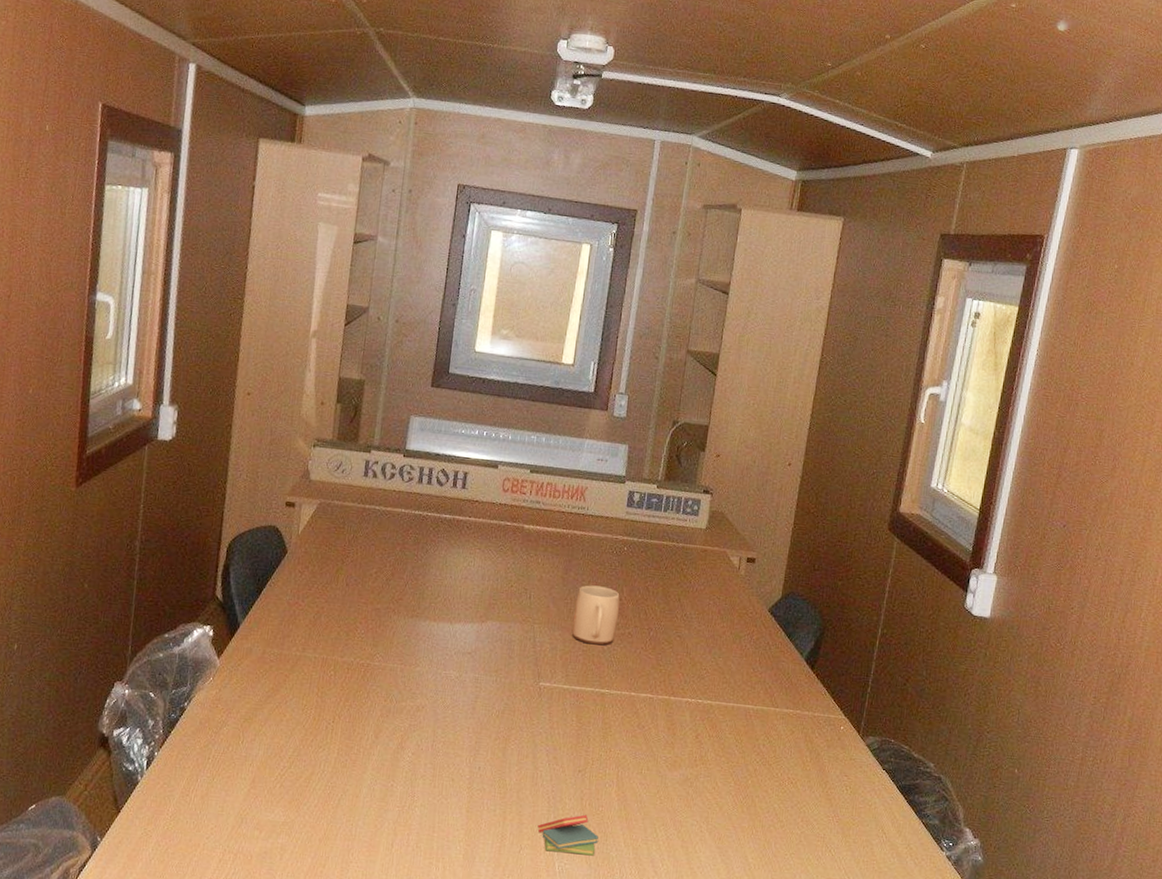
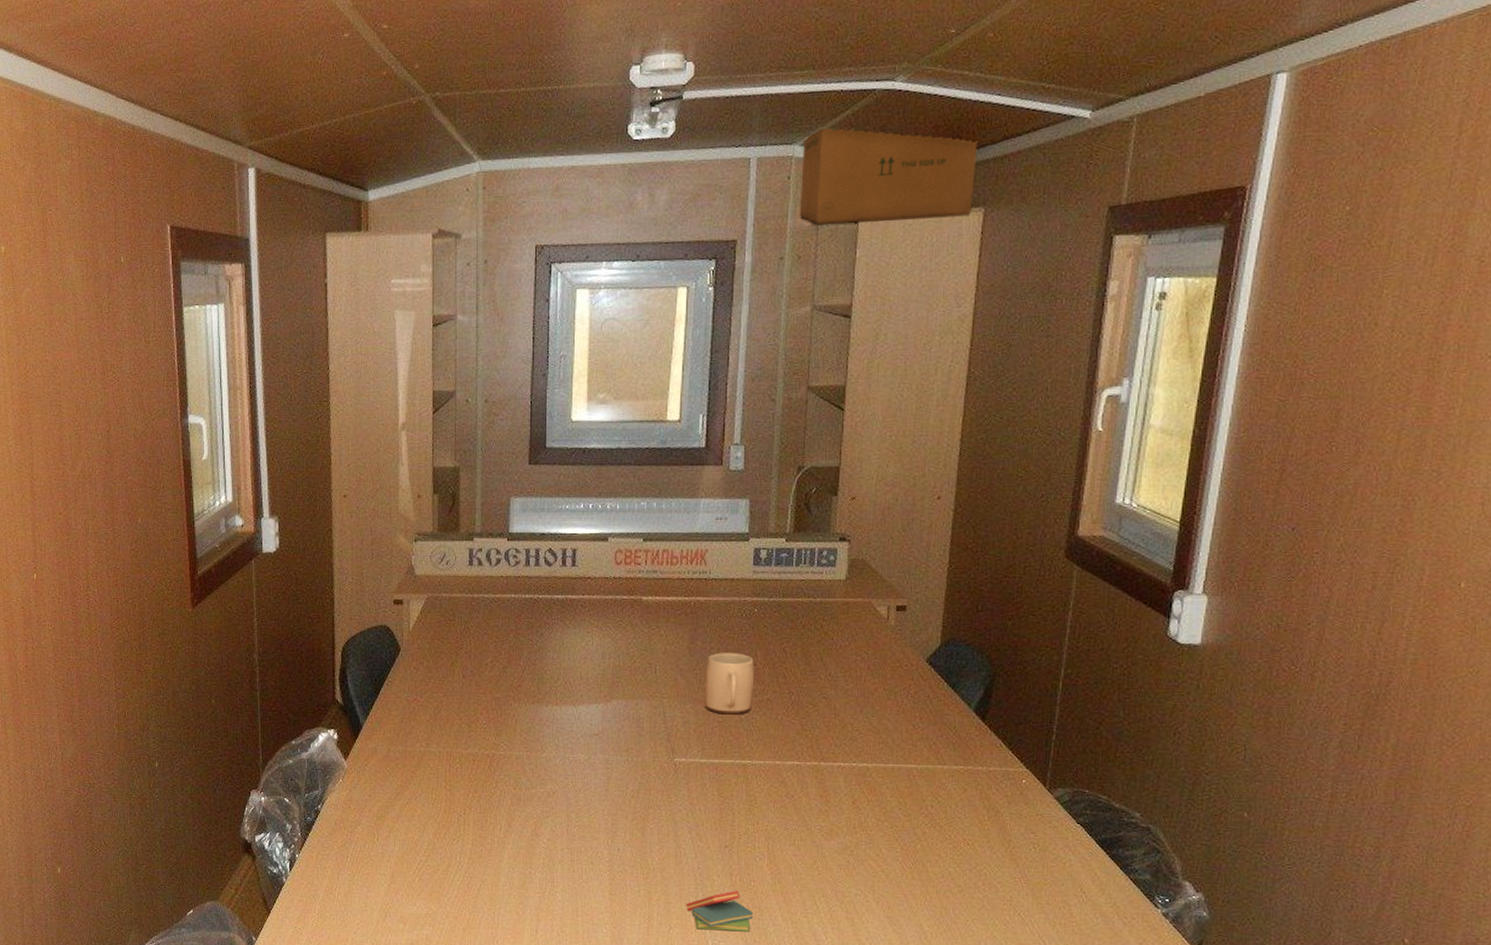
box: none [693,126,843,223] -> present [800,129,978,226]

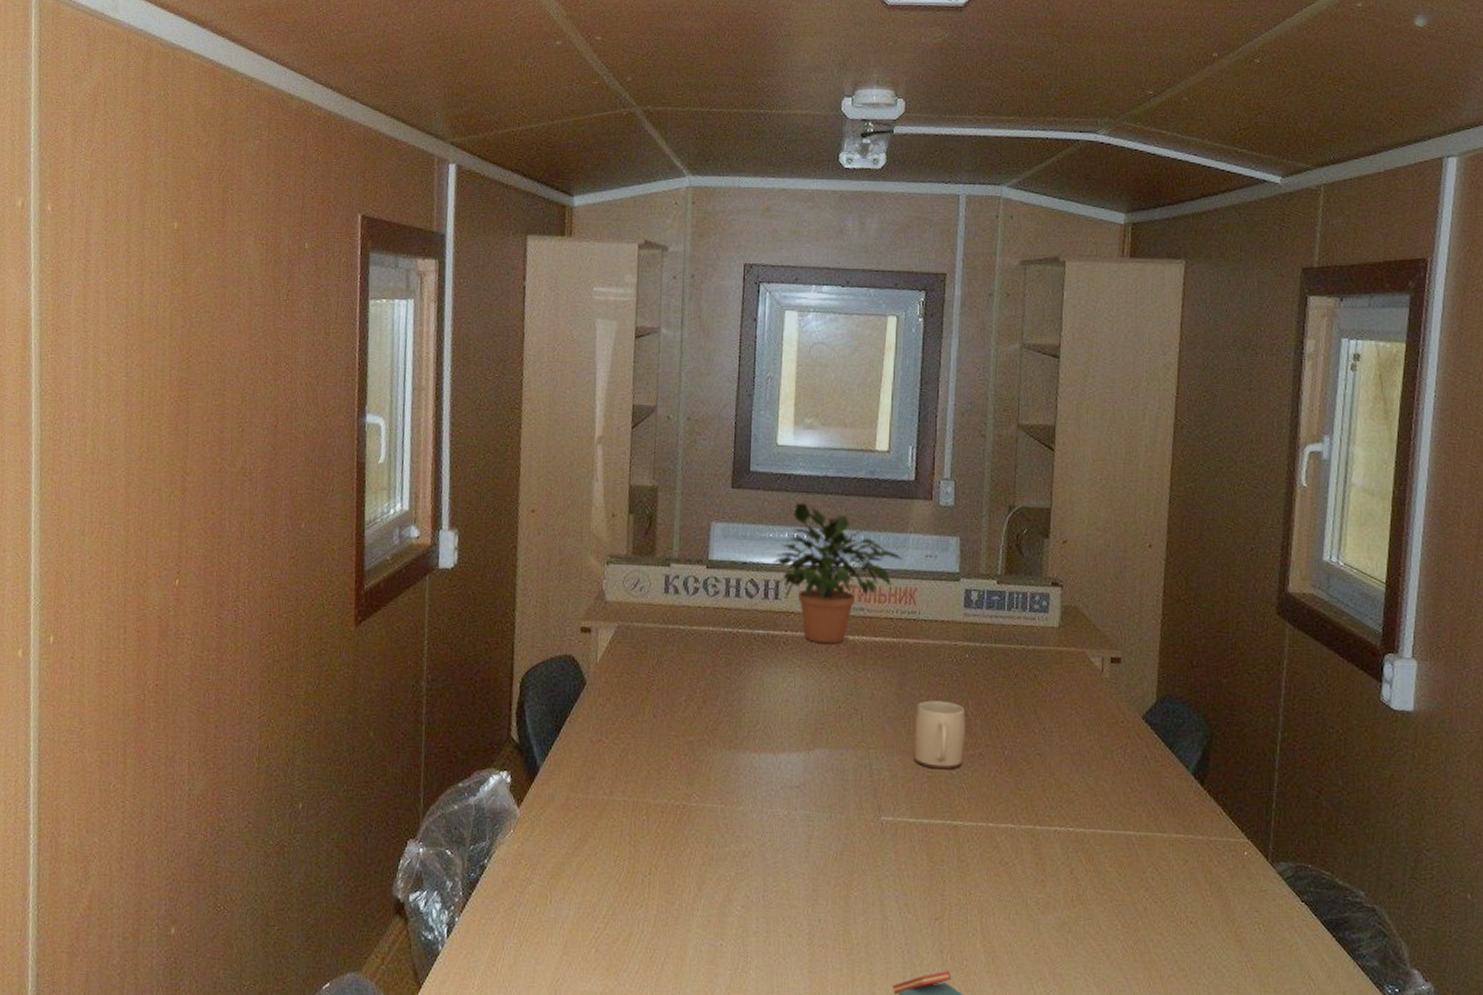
potted plant: none [568,474,693,605] -> present [771,502,902,644]
box: present [800,129,978,226] -> none [1008,173,1177,267]

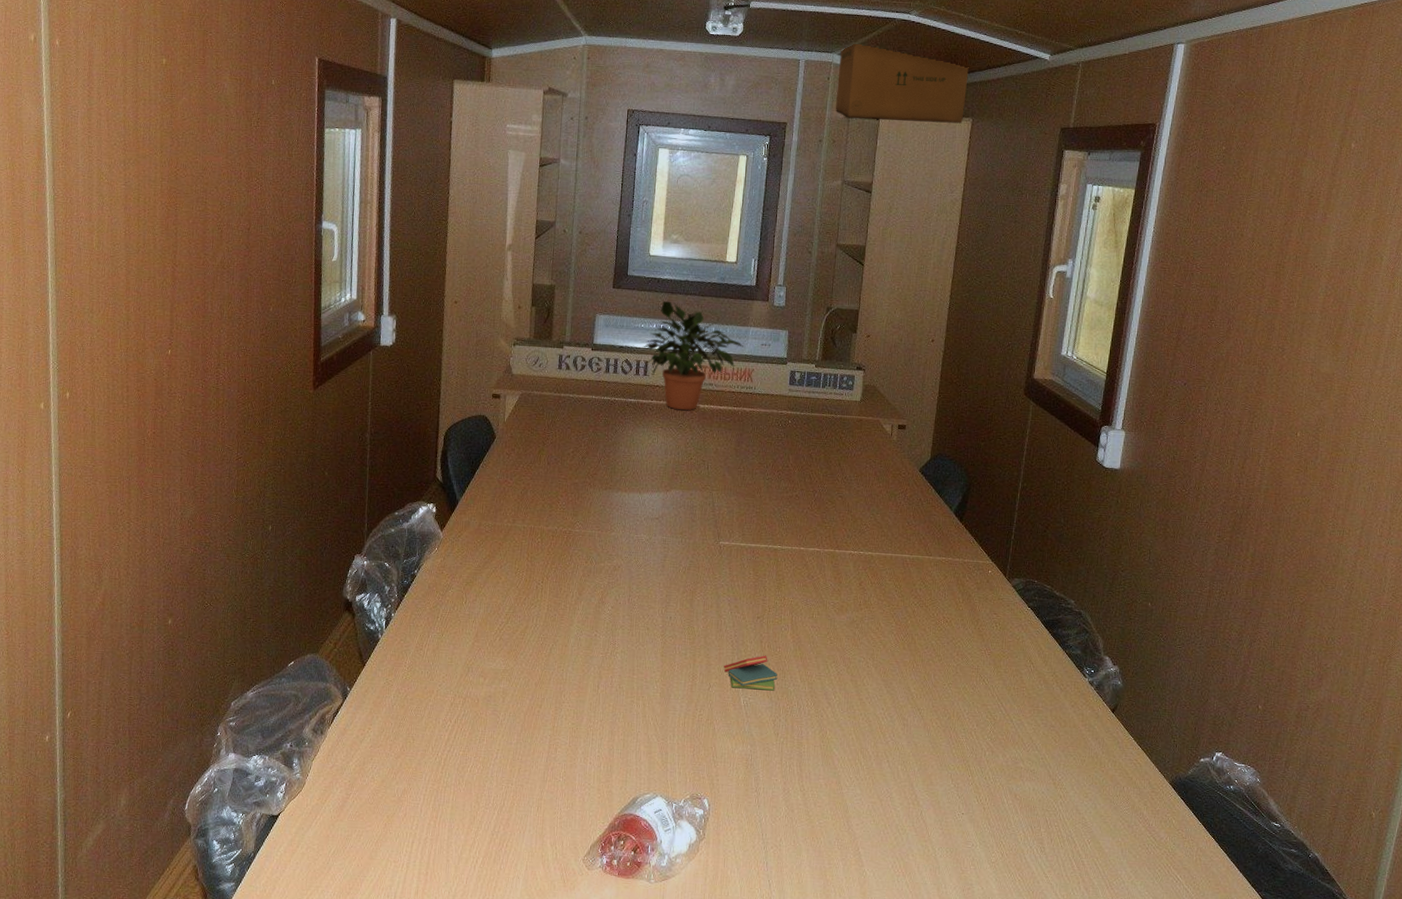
mug: present [913,700,967,770] -> none [746,455,787,507]
box: none [1008,173,1177,267] -> present [836,44,969,124]

